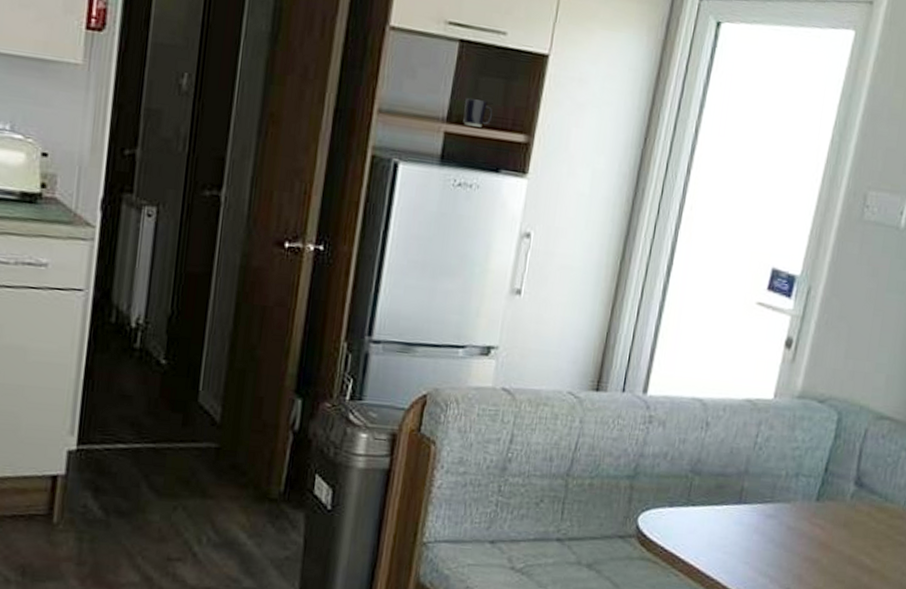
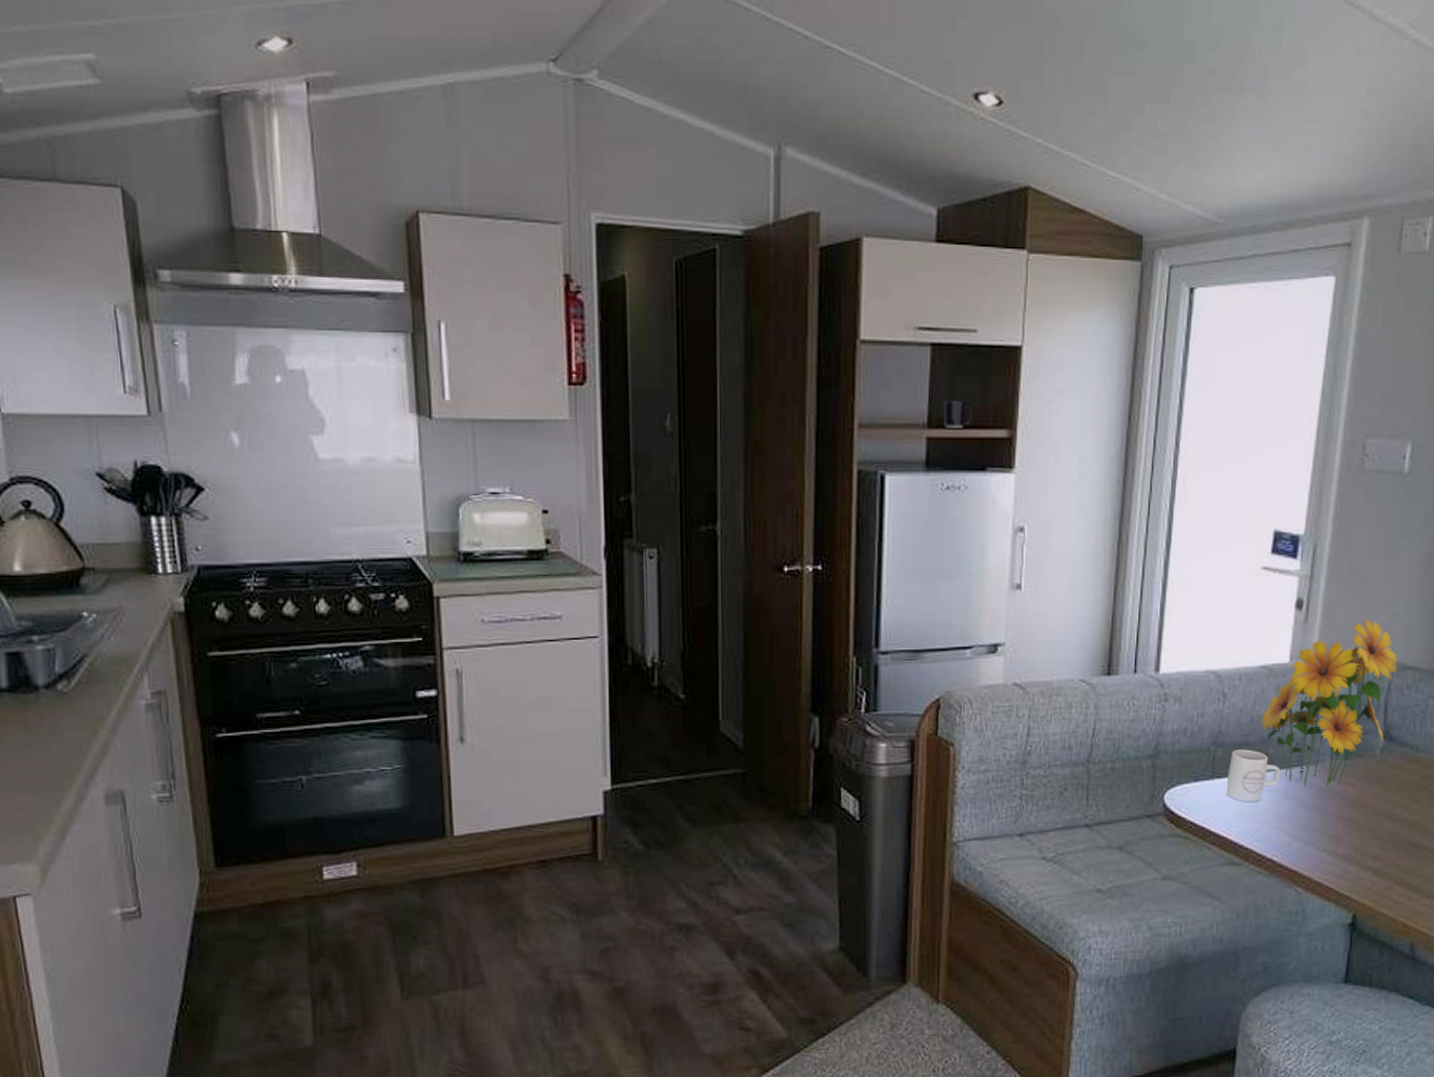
mug: none [699,479,754,534] -> present [1227,749,1281,803]
flower bouquet: none [739,363,876,526] -> present [1260,617,1398,787]

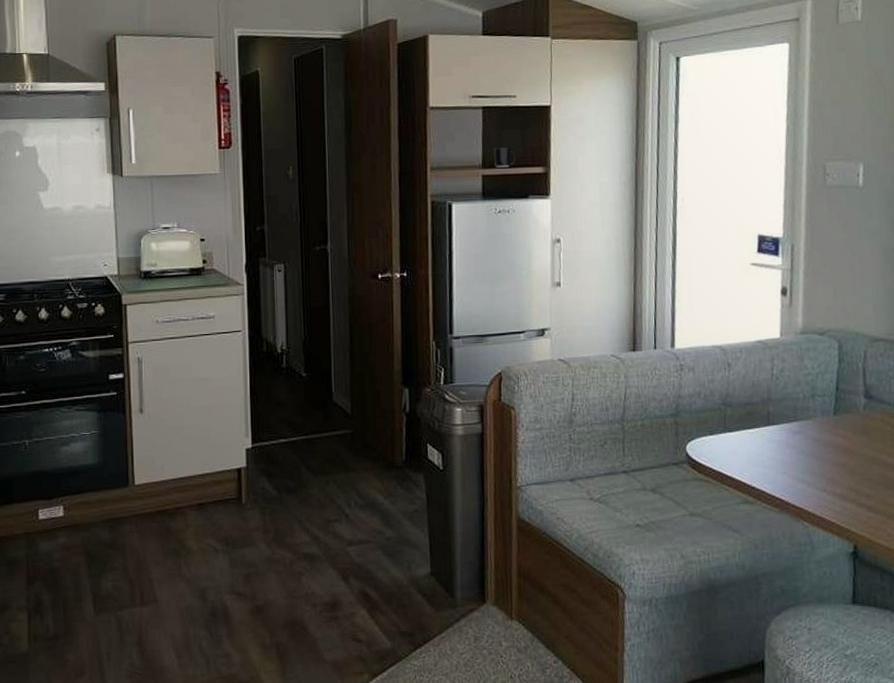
mug: present [1227,749,1281,803] -> none [737,408,781,452]
flower bouquet: present [1260,617,1398,787] -> none [760,300,871,438]

